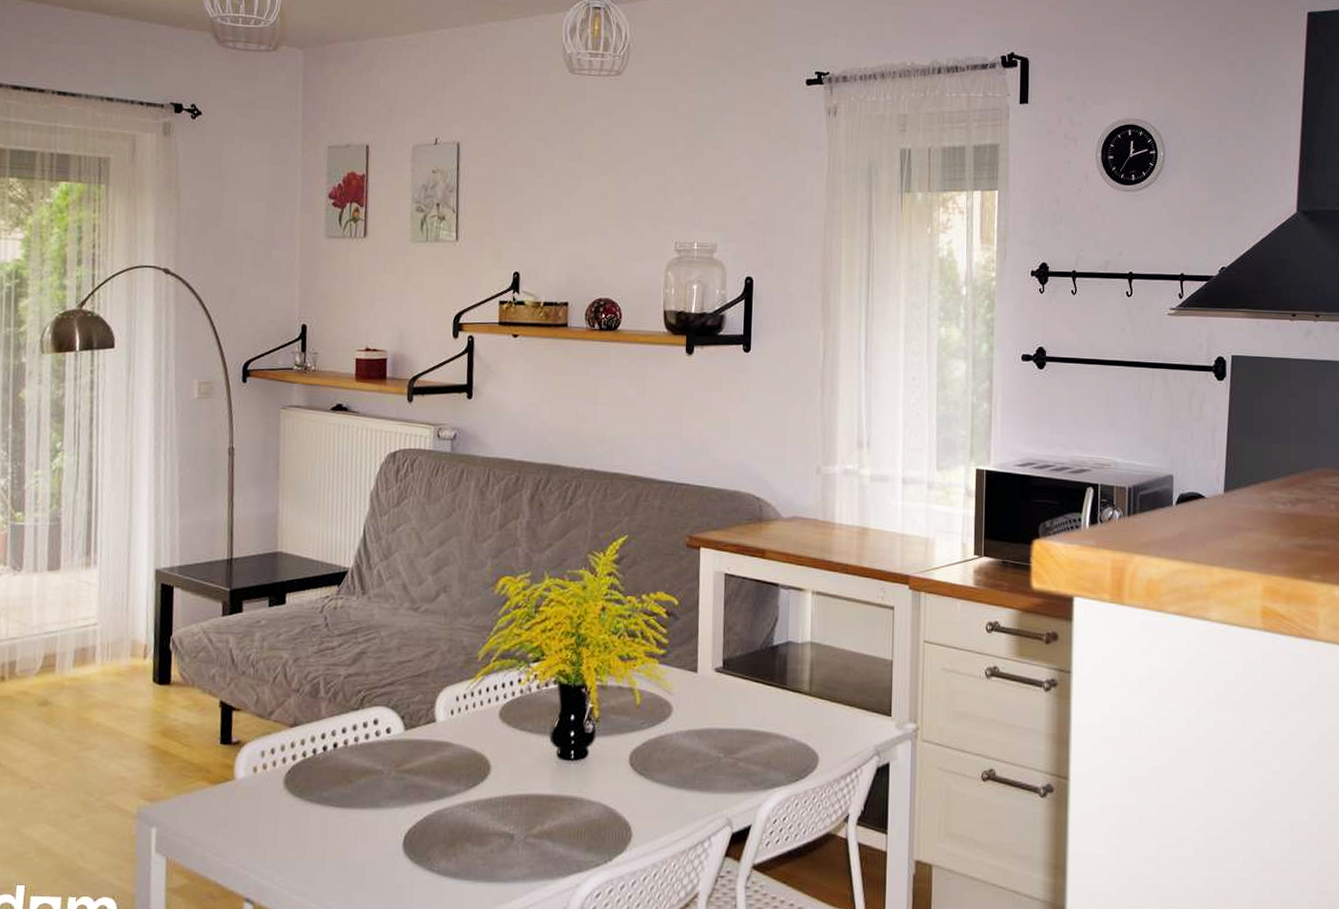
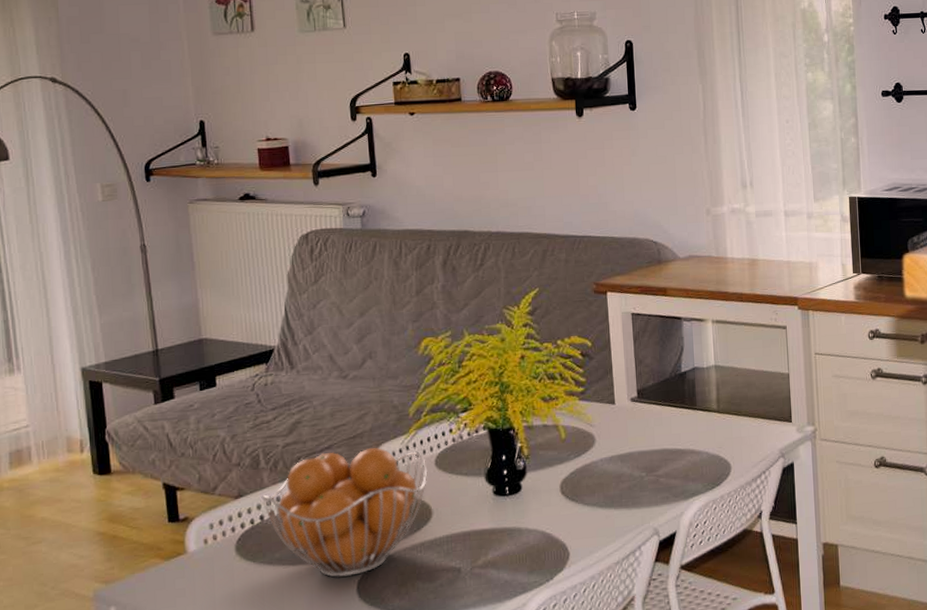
fruit basket: none [316,688,491,829] -> present [261,447,428,577]

